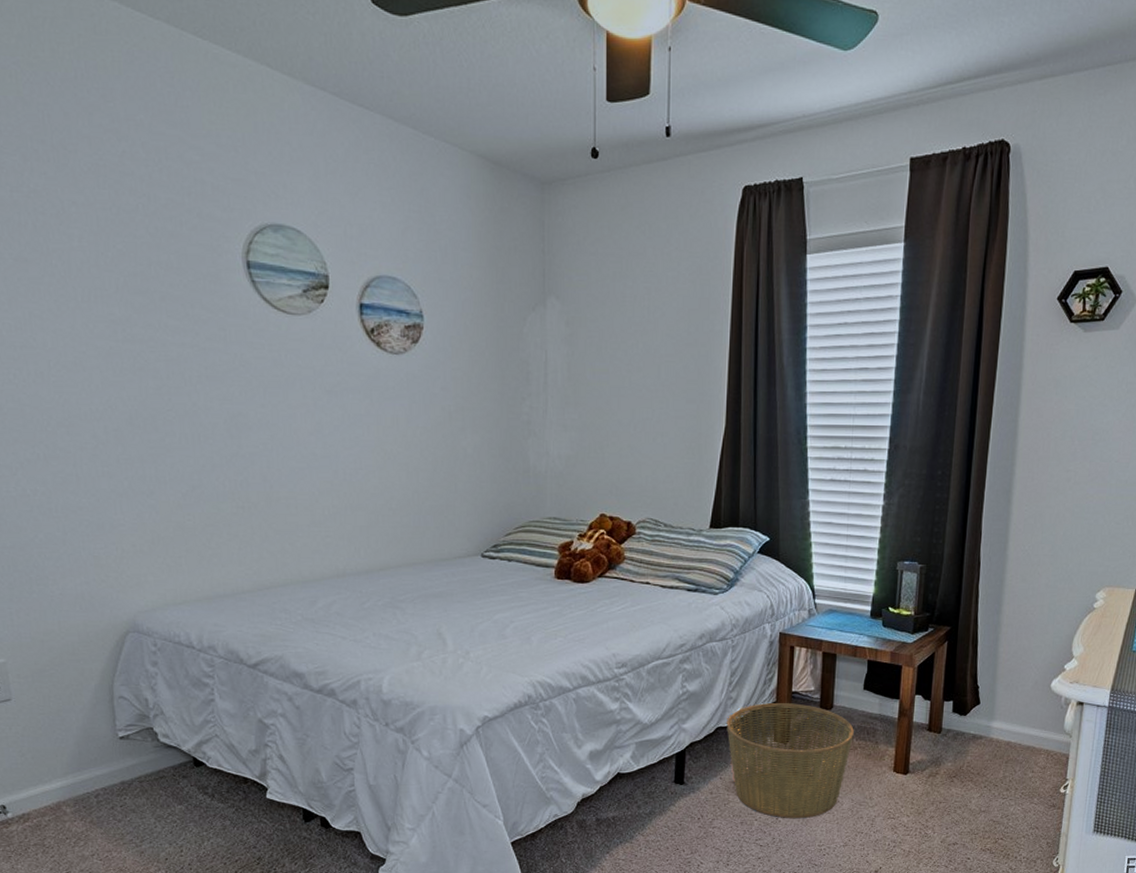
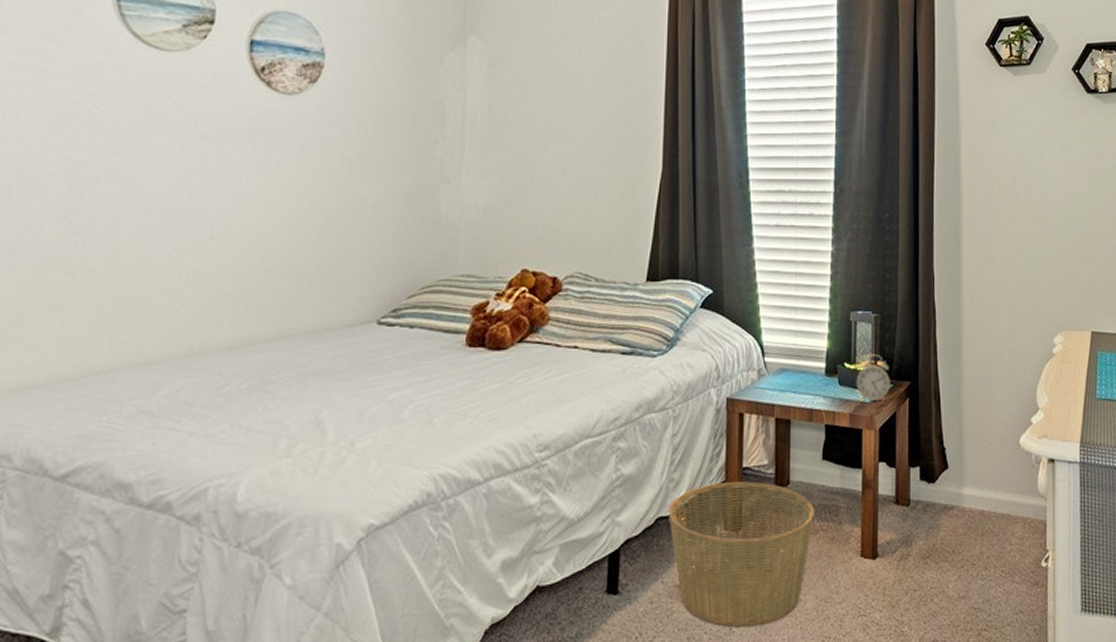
alarm clock: none [898,600,931,643] -> present [856,353,890,401]

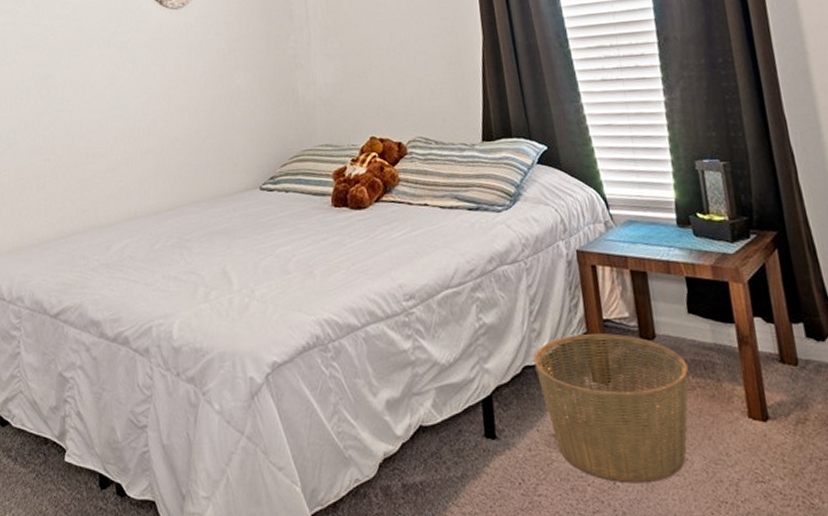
alarm clock: present [856,353,890,401] -> none [712,203,754,253]

